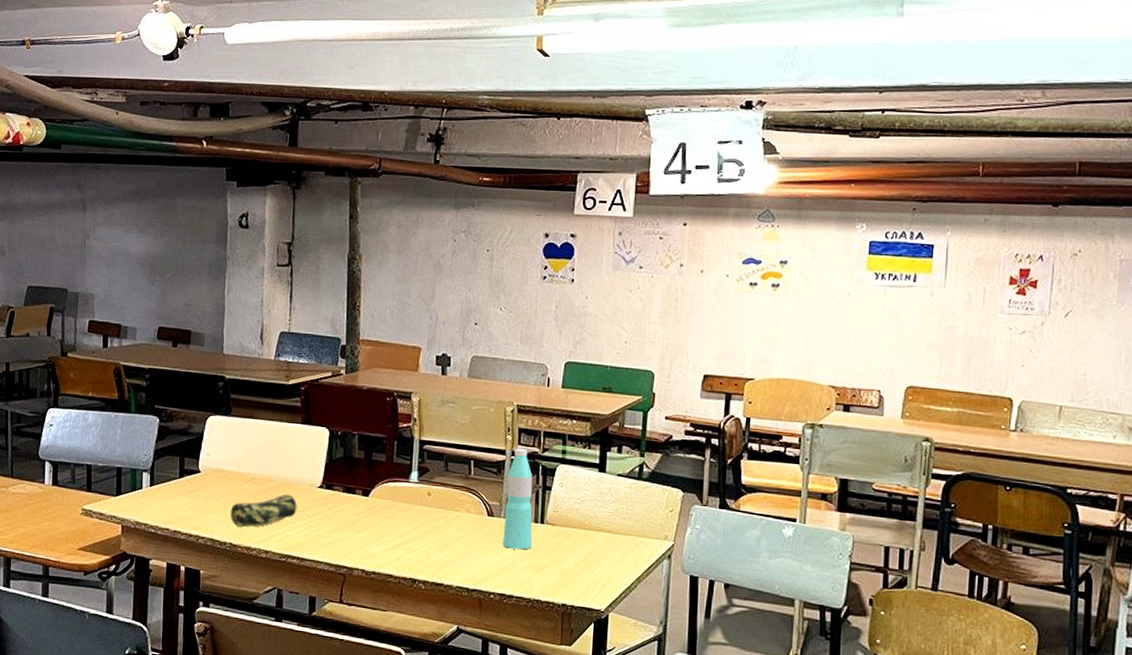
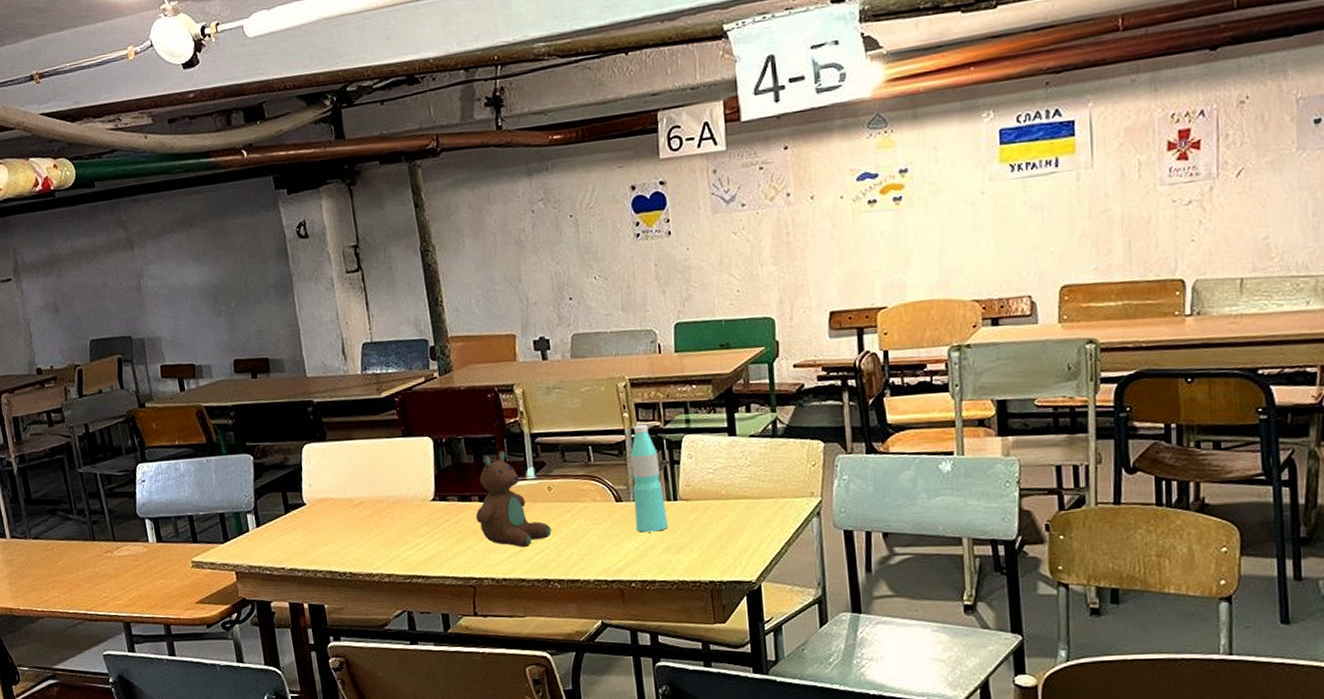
pencil case: present [230,494,297,528] -> none [343,512,413,555]
stuffed toy: none [356,451,425,546] -> present [475,451,552,548]

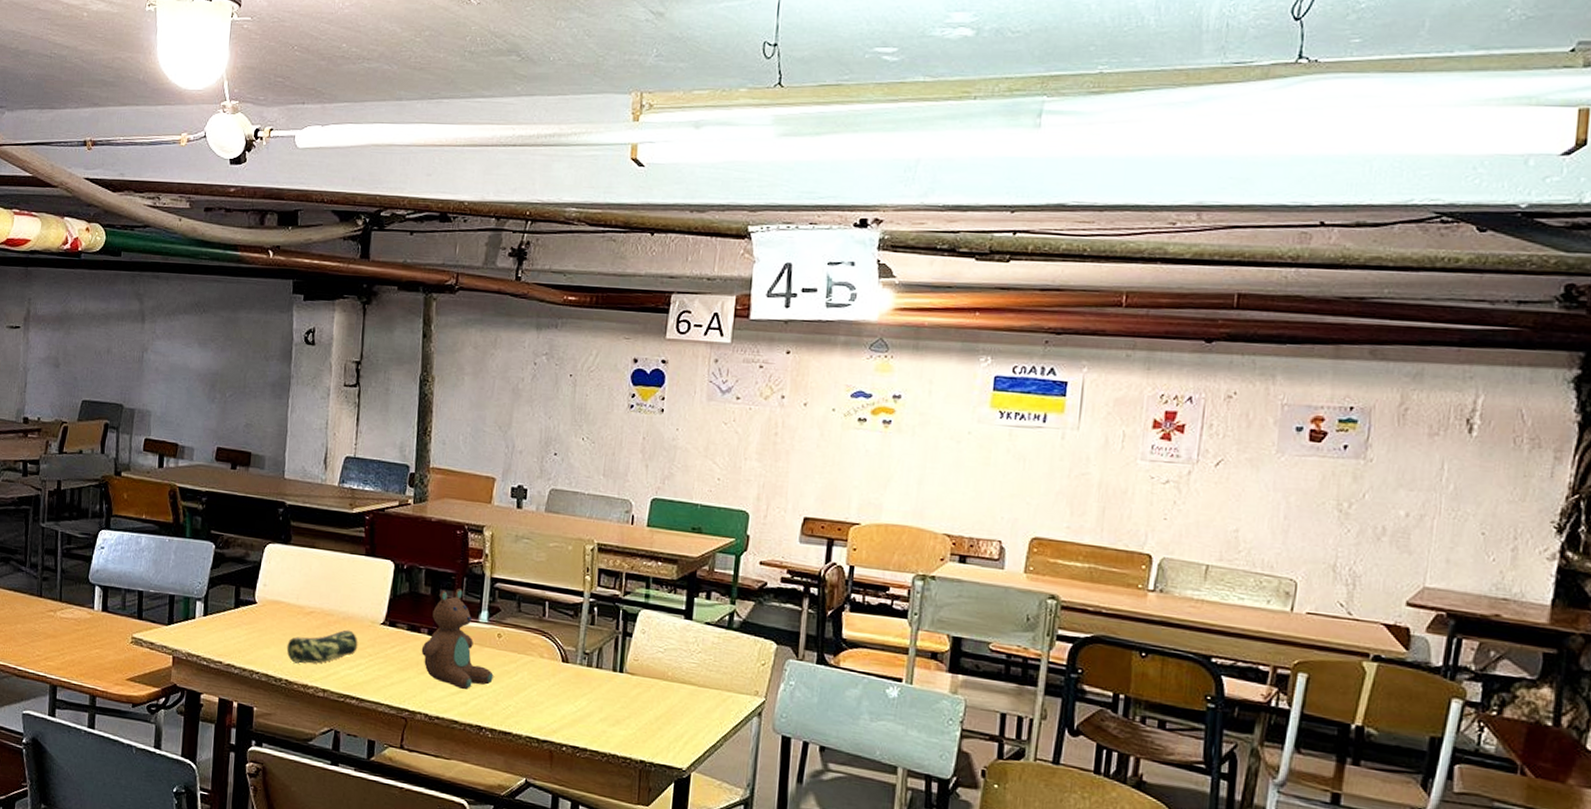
pencil case: none [343,512,413,555] -> present [286,629,358,664]
water bottle: present [630,425,668,532] -> none [577,590,612,700]

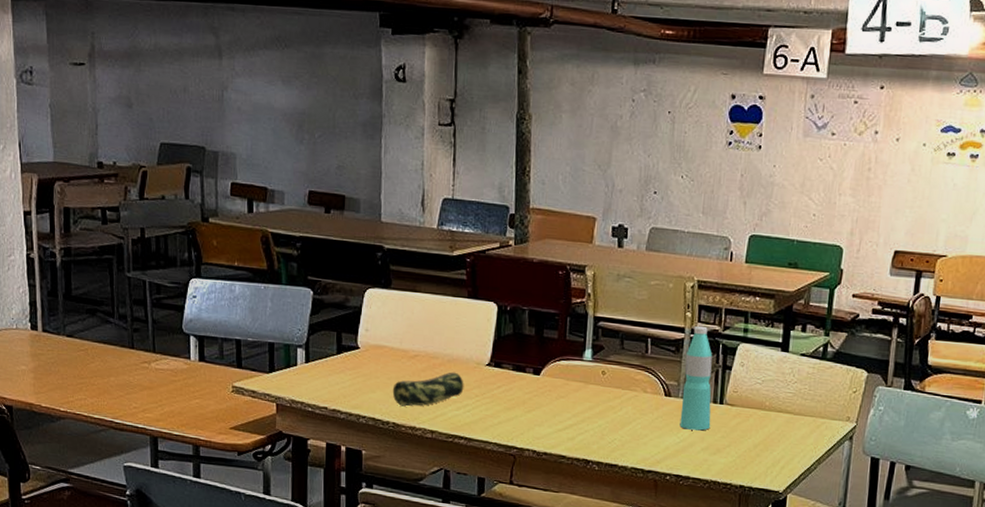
stuffed toy: present [421,588,494,690] -> none [527,328,599,426]
water bottle: none [577,590,612,700] -> present [679,326,713,431]

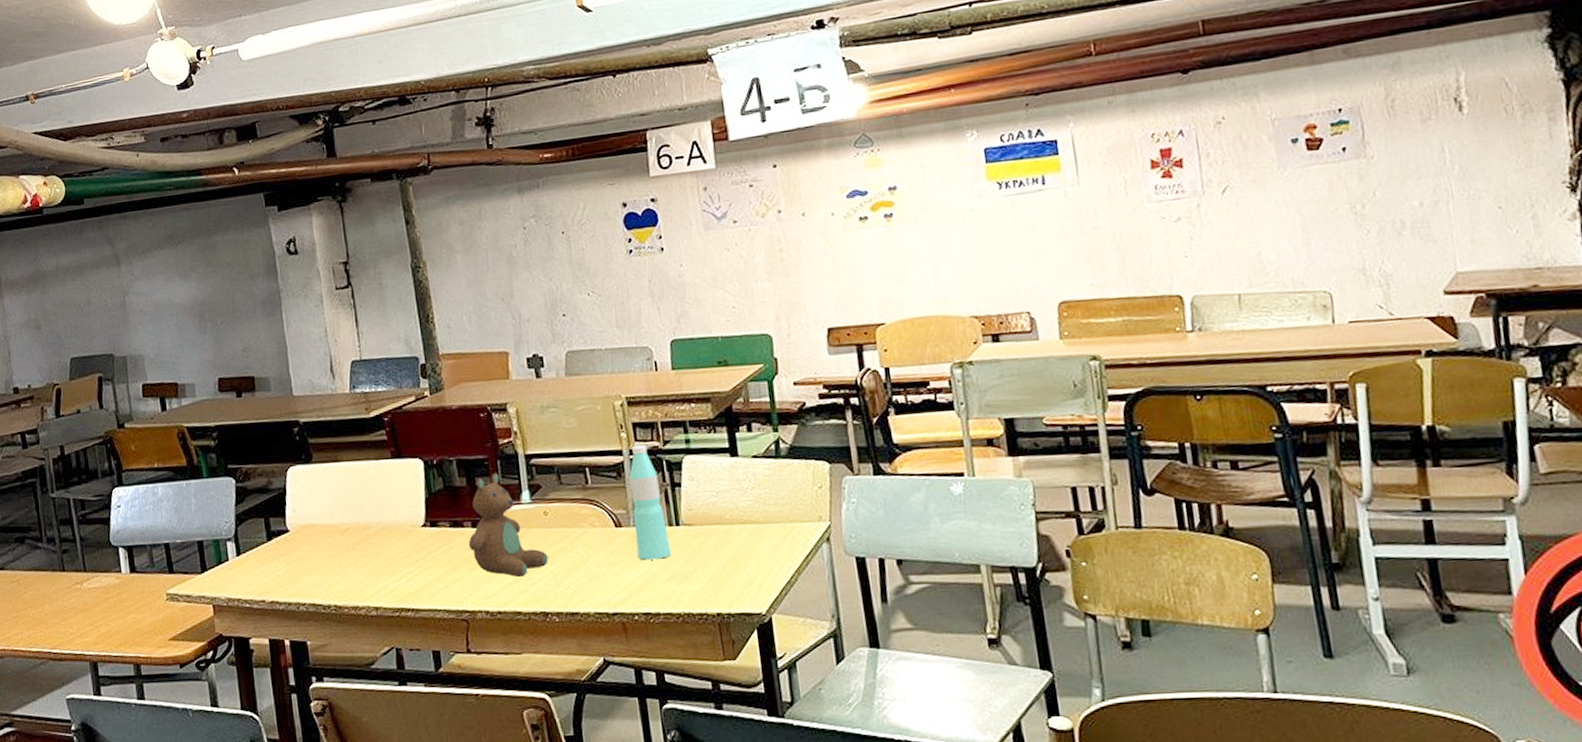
pencil case: present [392,372,464,407] -> none [329,539,403,586]
stuffed toy: none [527,328,599,426] -> present [468,473,549,578]

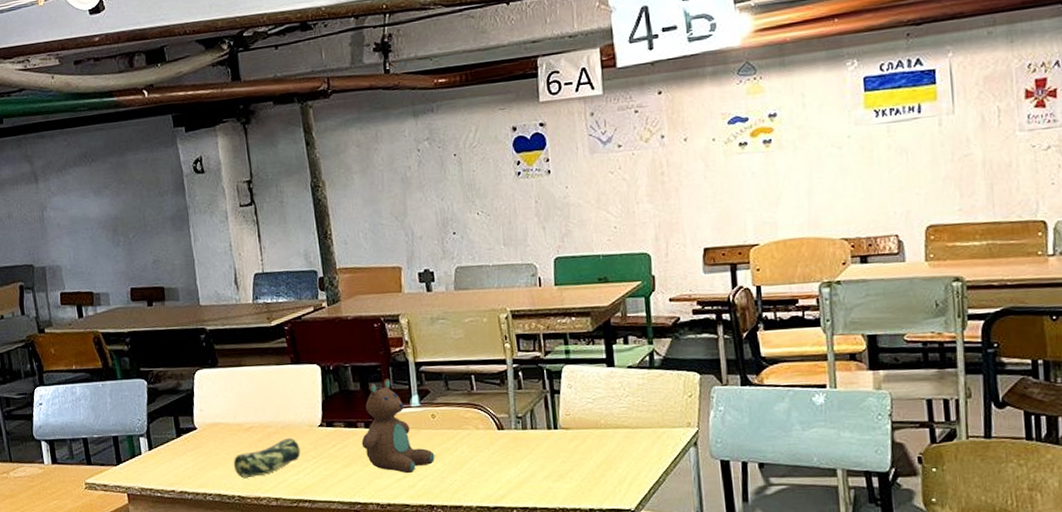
pencil case: none [329,539,403,586] -> present [233,437,301,479]
water bottle: present [629,445,671,560] -> none [512,355,549,460]

